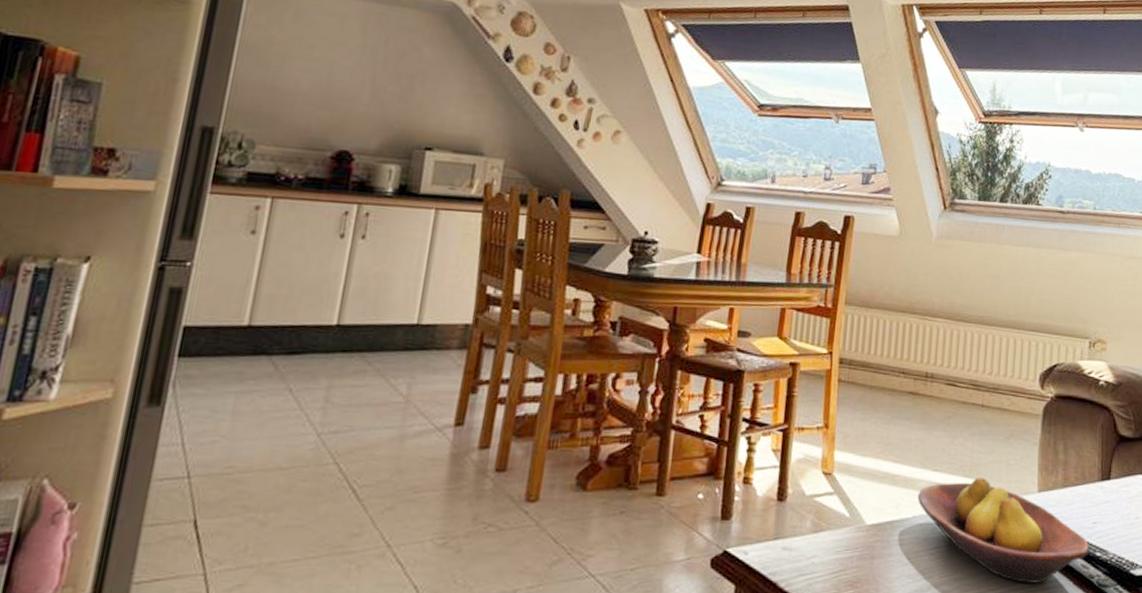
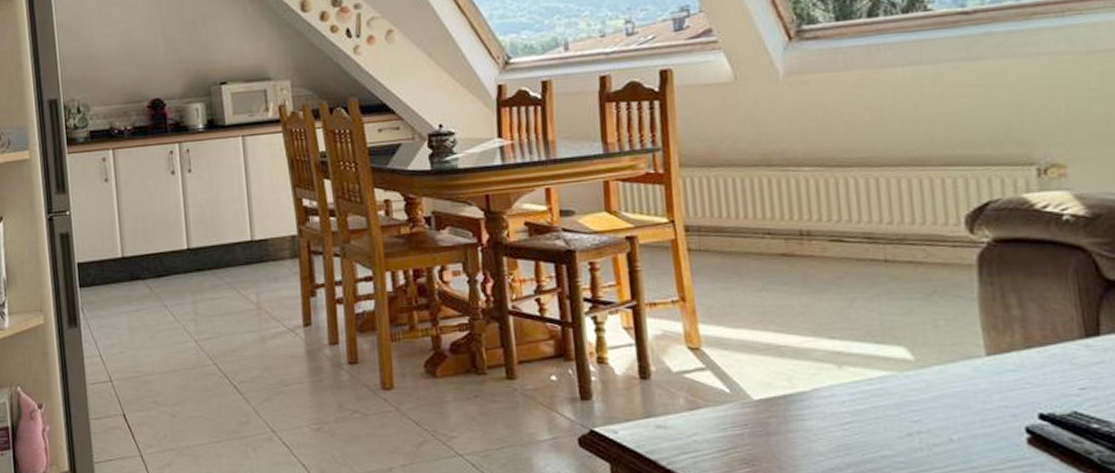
fruit bowl: present [917,476,1090,583] -> none [814,342,1080,461]

